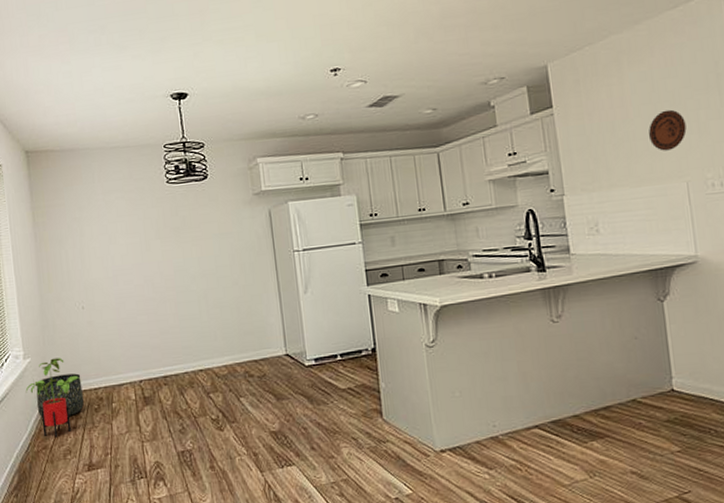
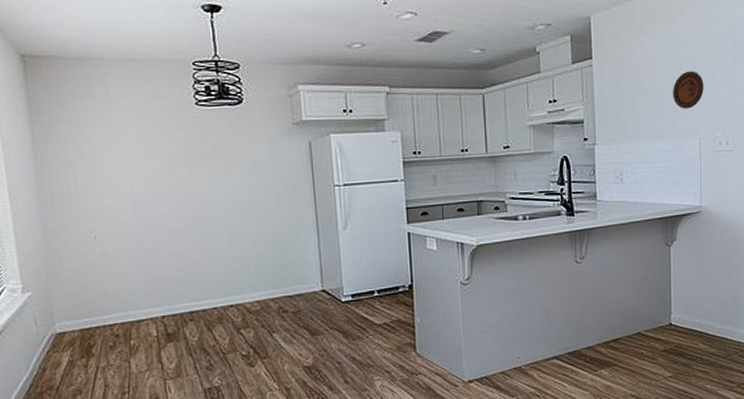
house plant: present [25,357,80,438] -> none [25,291,92,378]
basket: present [36,373,85,418] -> none [38,308,97,357]

